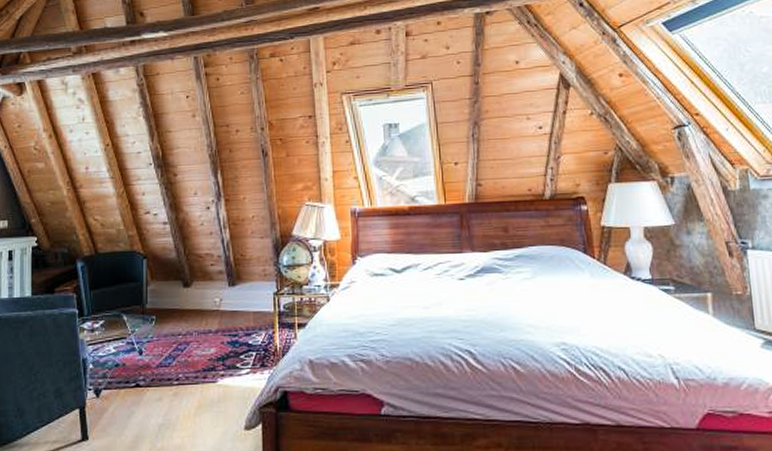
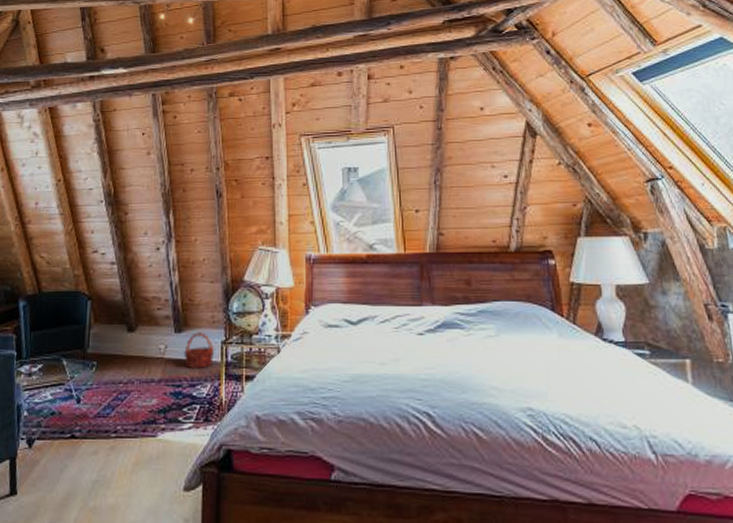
basket: none [238,285,268,319] -> present [184,332,215,368]

